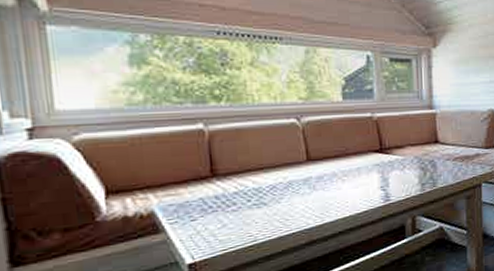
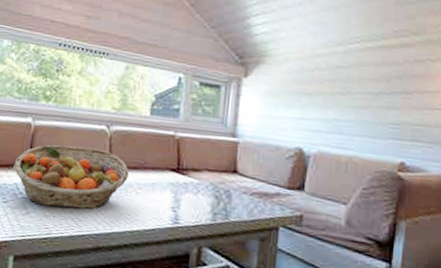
fruit basket: none [193,144,331,215] -> present [13,144,129,209]

